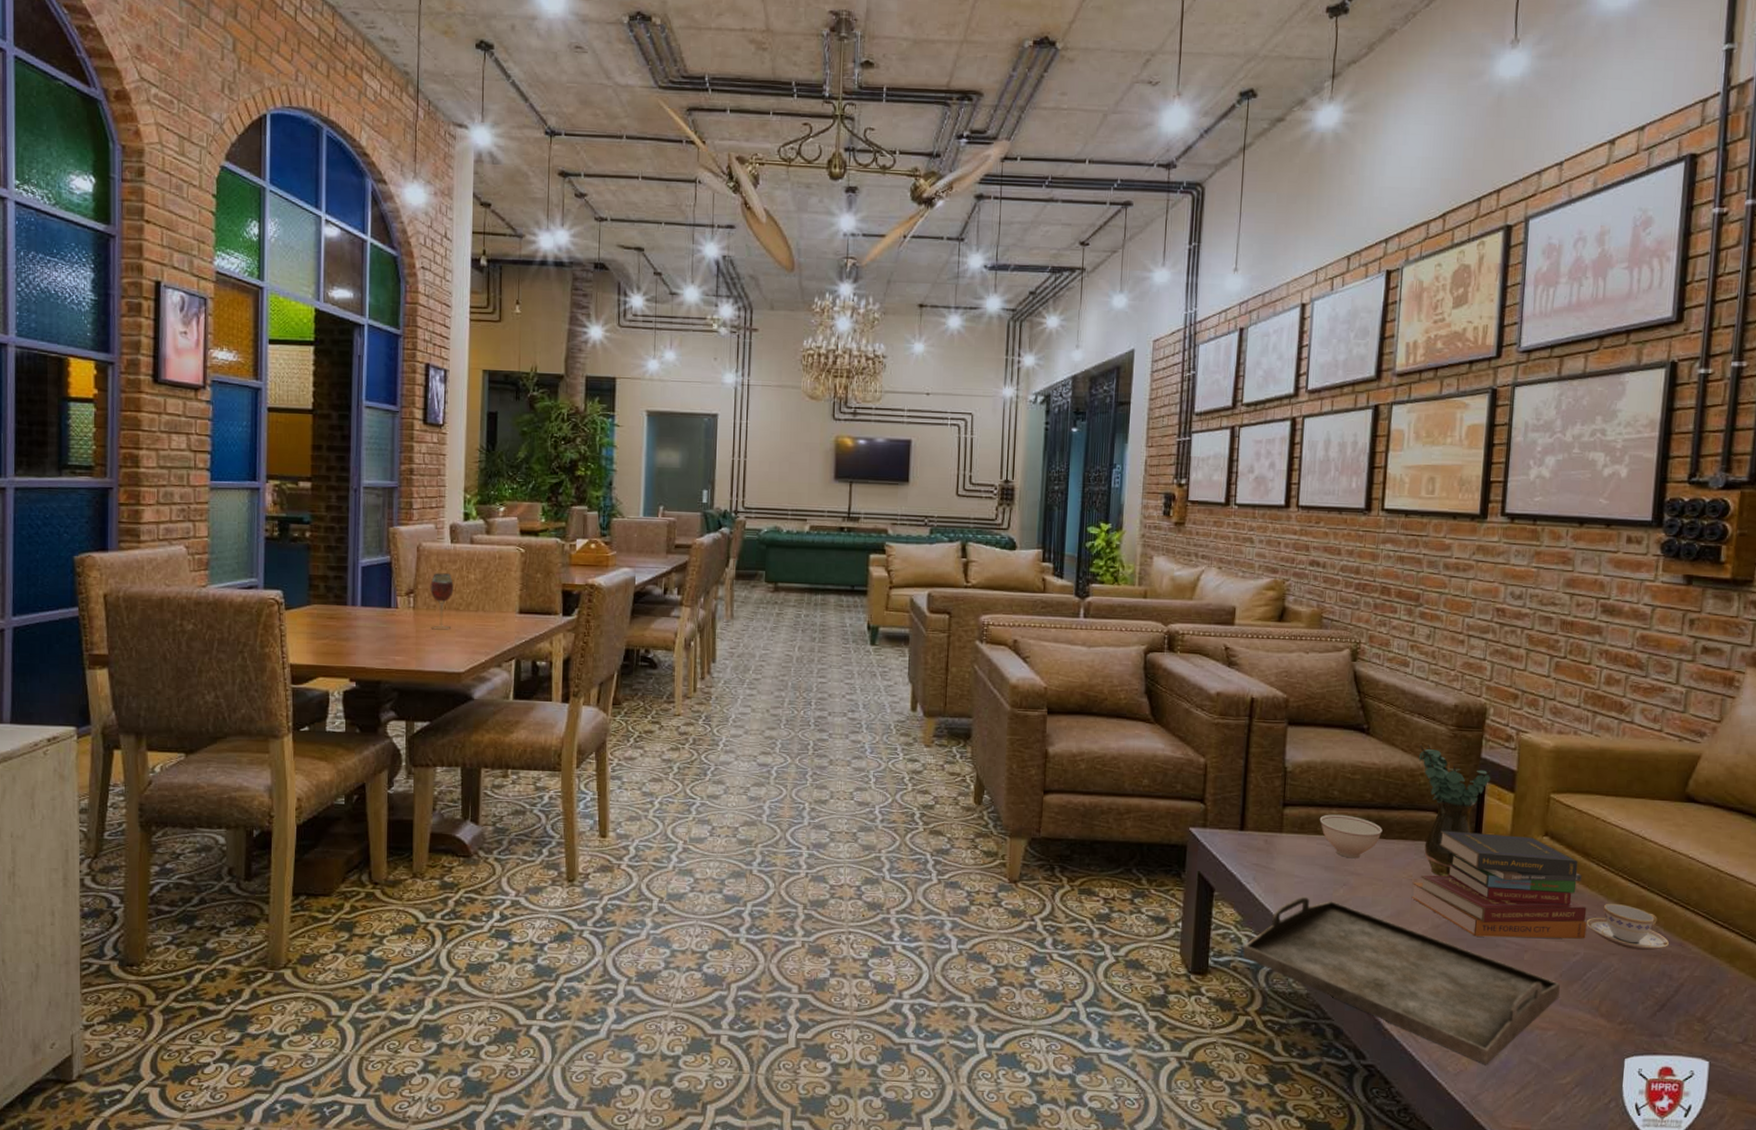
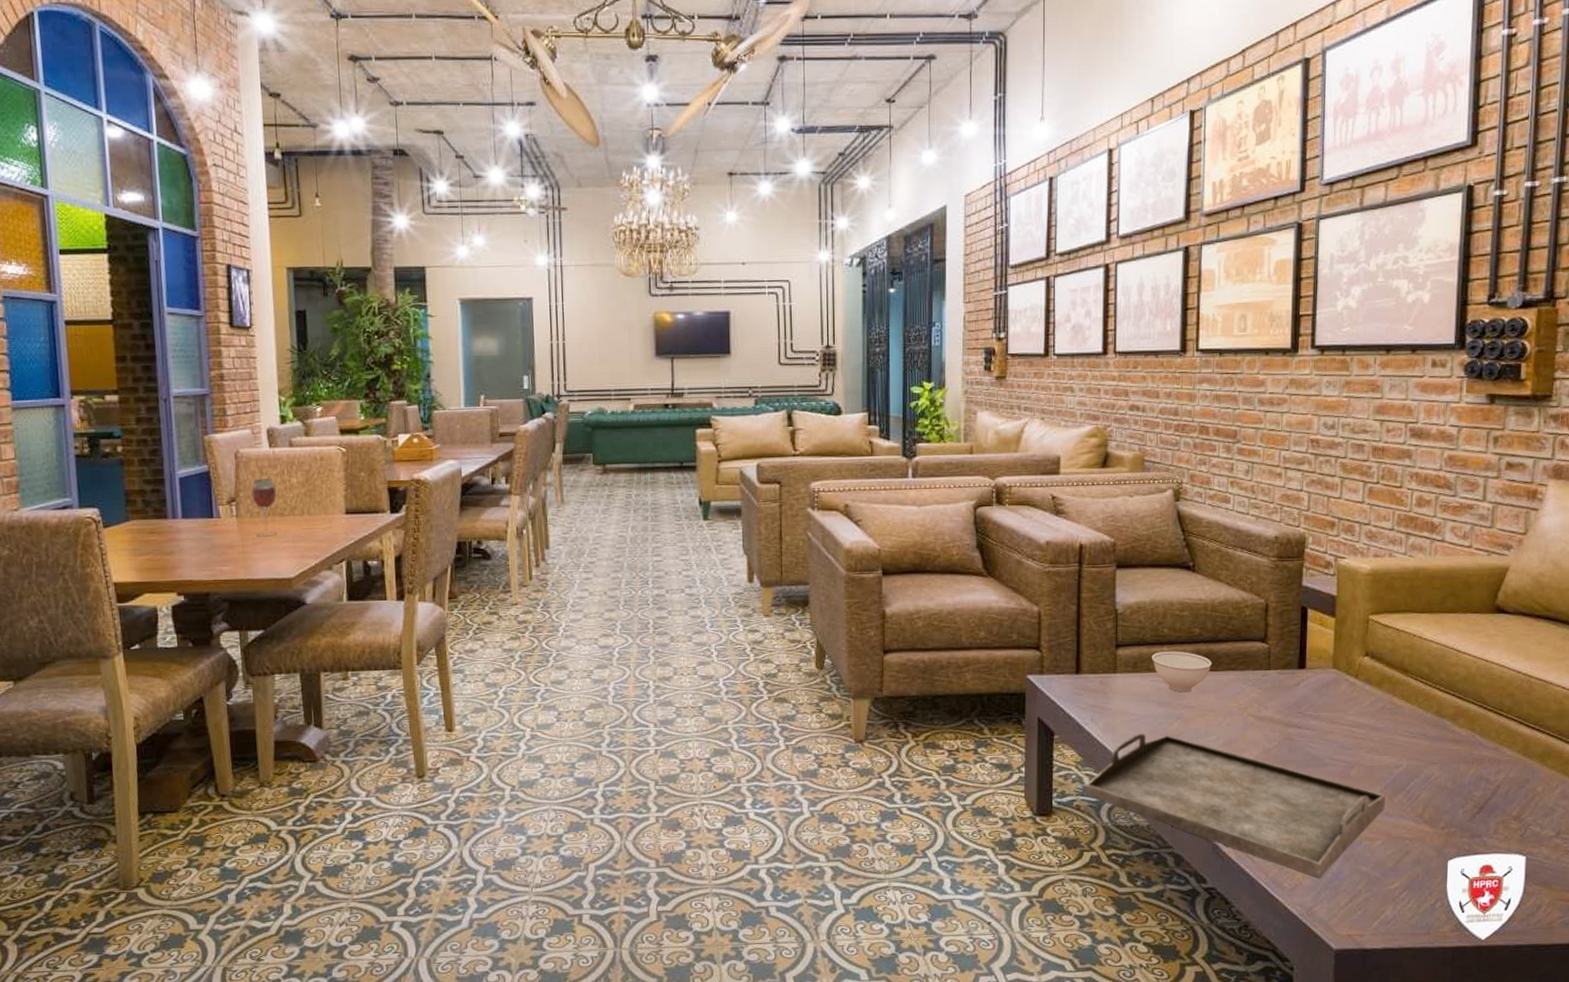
books: present [1411,830,1587,939] -> none [1242,658,1408,757]
vase: present [1418,744,1492,876] -> none [1243,577,1313,703]
teacup: present [1586,903,1669,950] -> none [1407,715,1485,757]

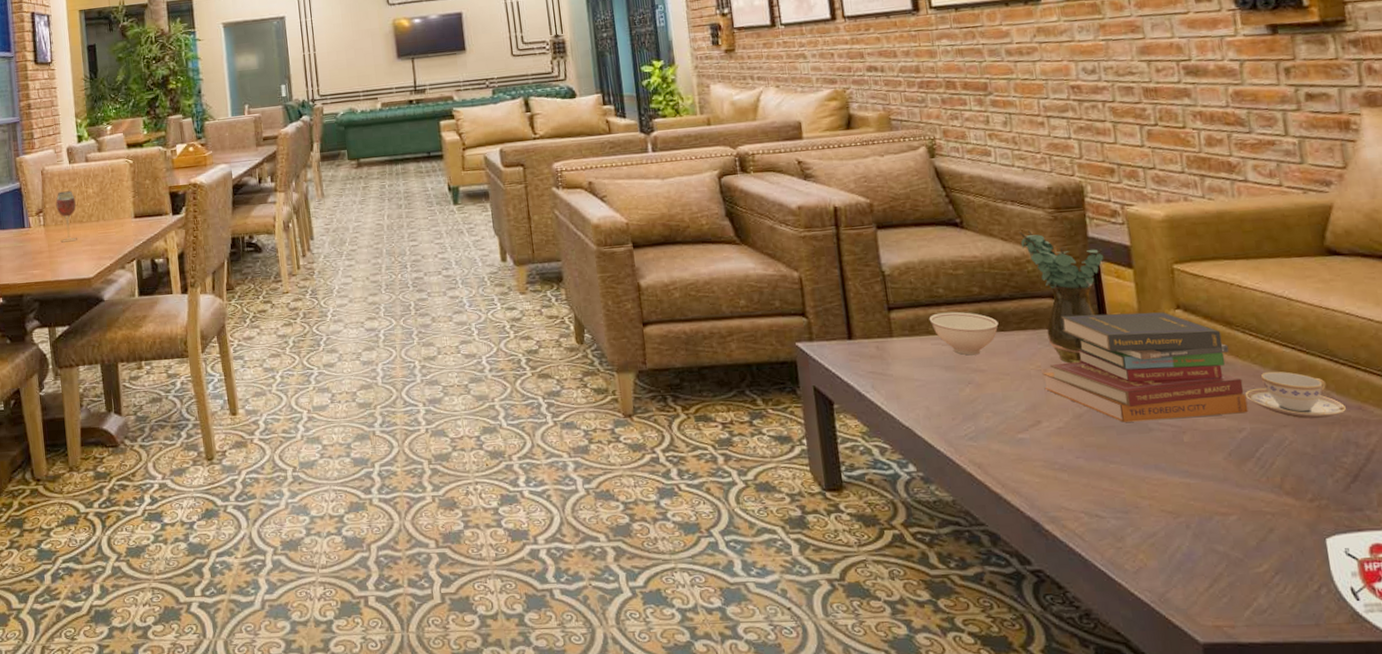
serving tray: present [1085,733,1385,878] -> none [875,400,1233,560]
books: none [1242,658,1408,757] -> present [1042,312,1249,422]
vase: none [1243,577,1313,703] -> present [1019,230,1104,364]
teacup: none [1407,715,1485,757] -> present [1244,371,1346,419]

